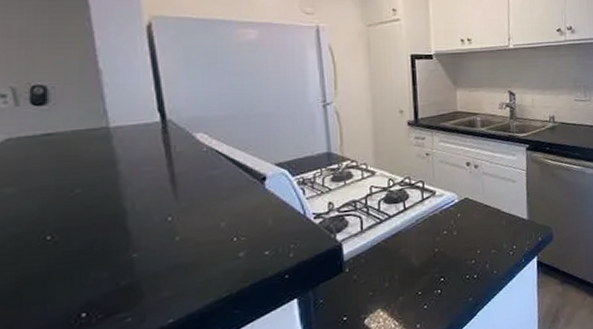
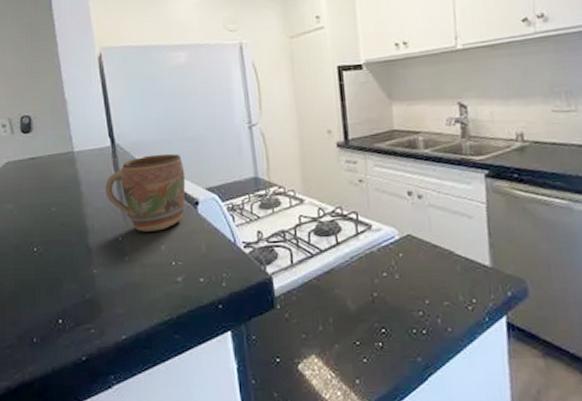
mug: none [151,130,252,210] -> present [105,153,186,232]

